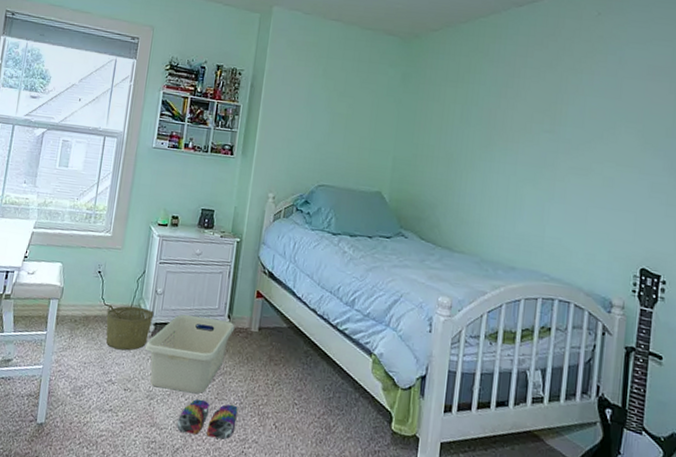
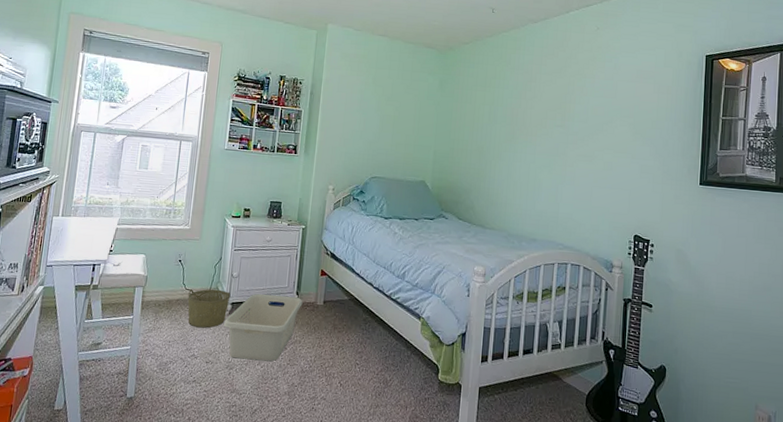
slippers: present [177,398,238,439] -> none [254,365,308,399]

